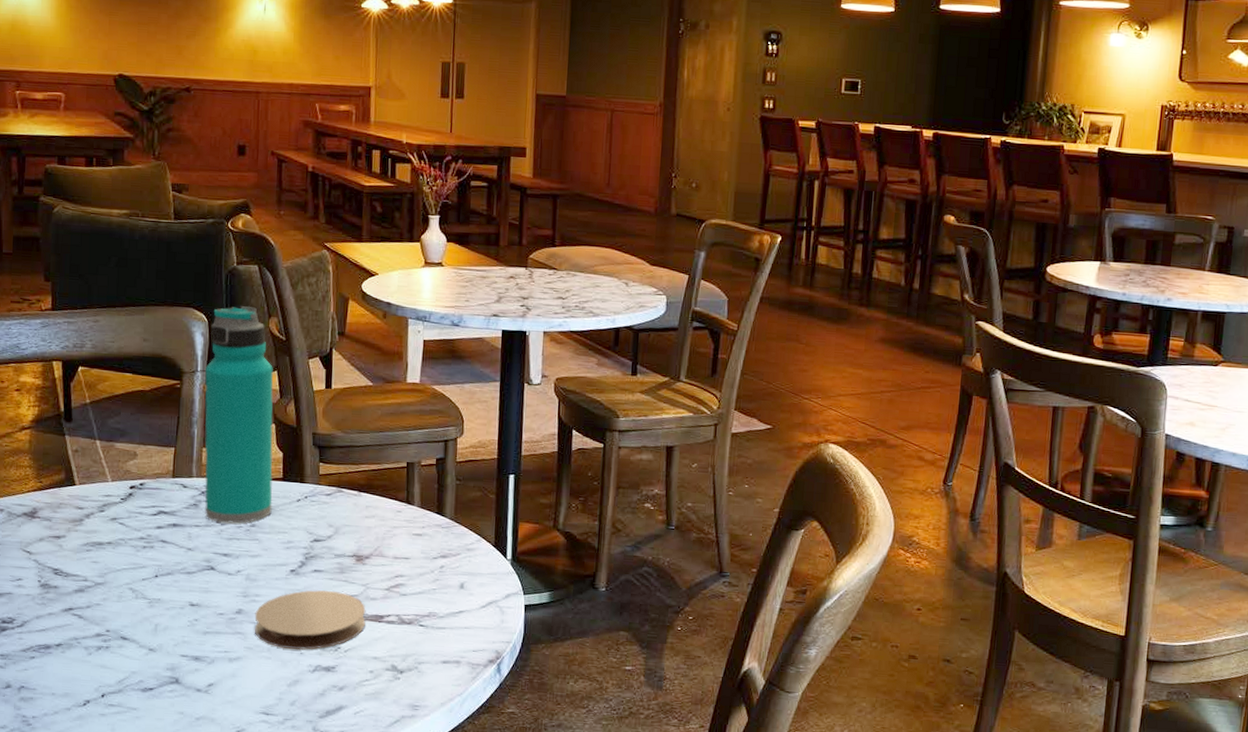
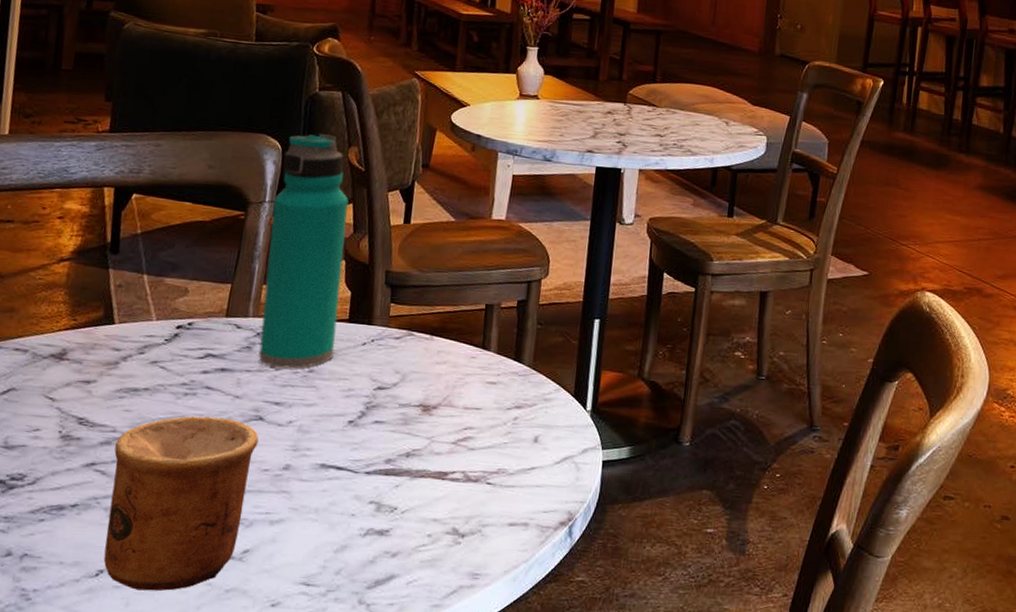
cup: none [88,566,212,719] -> present [103,415,259,591]
coaster: present [254,590,366,650] -> none [302,443,429,511]

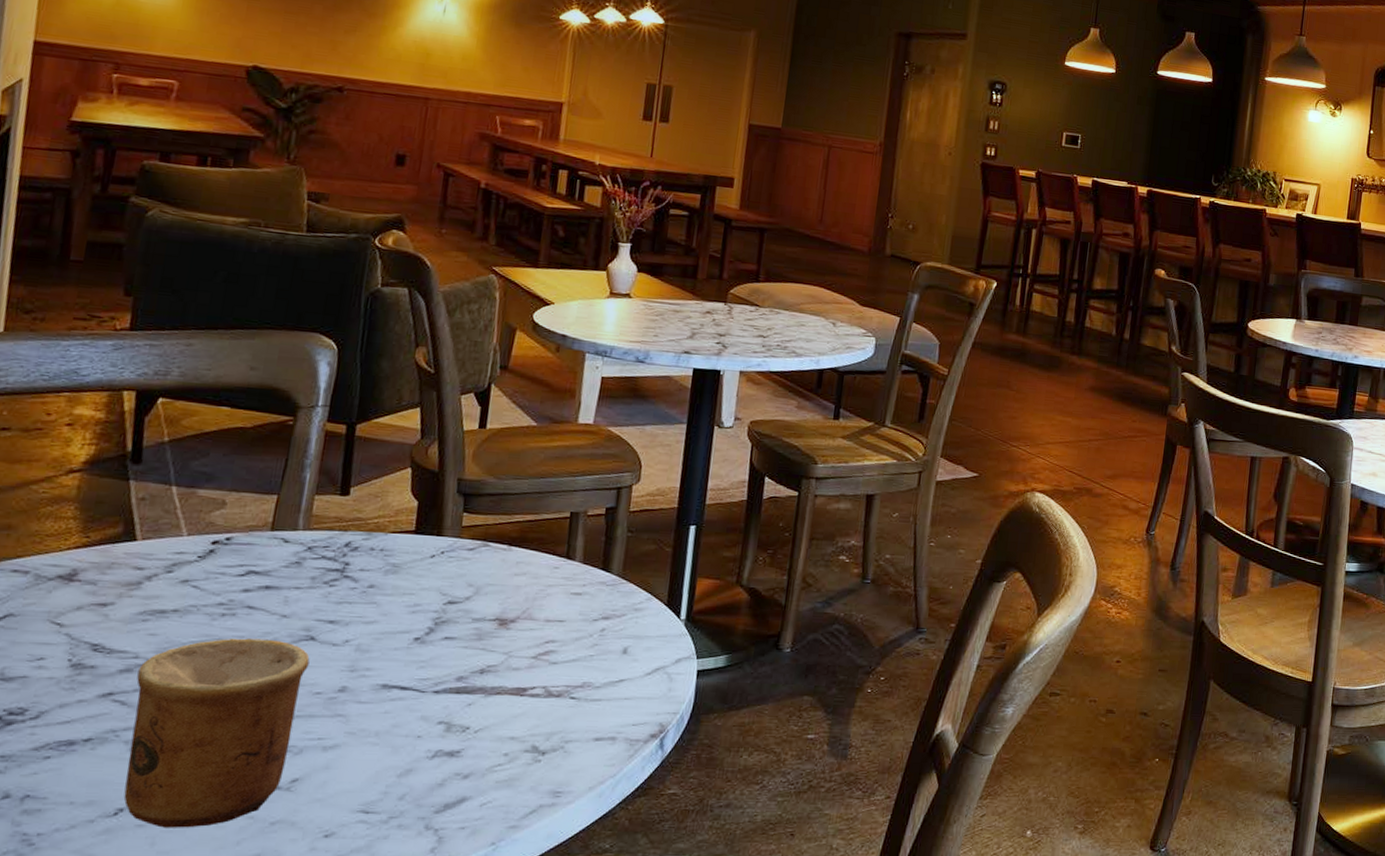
water bottle: present [258,134,349,369] -> none [309,333,416,585]

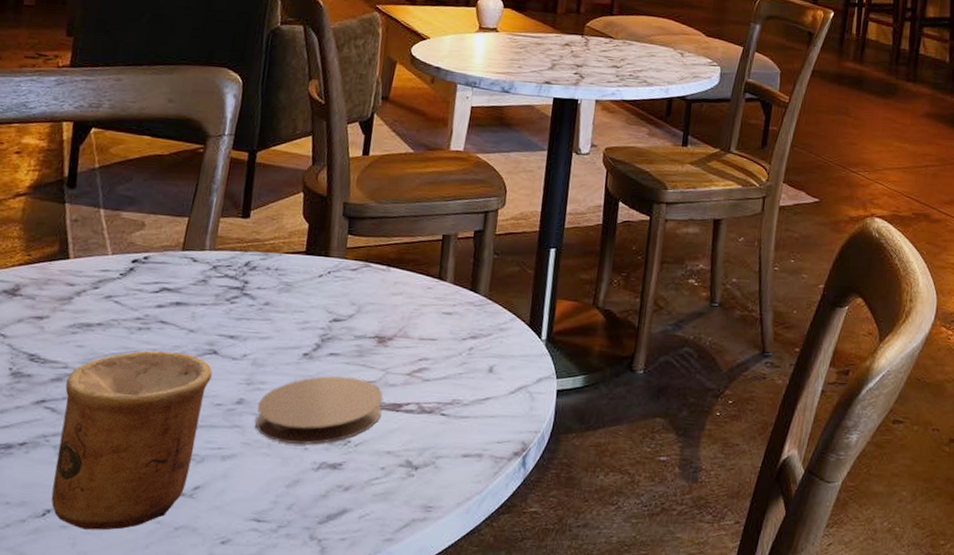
coaster: none [361,661,506,732] -> present [255,376,384,445]

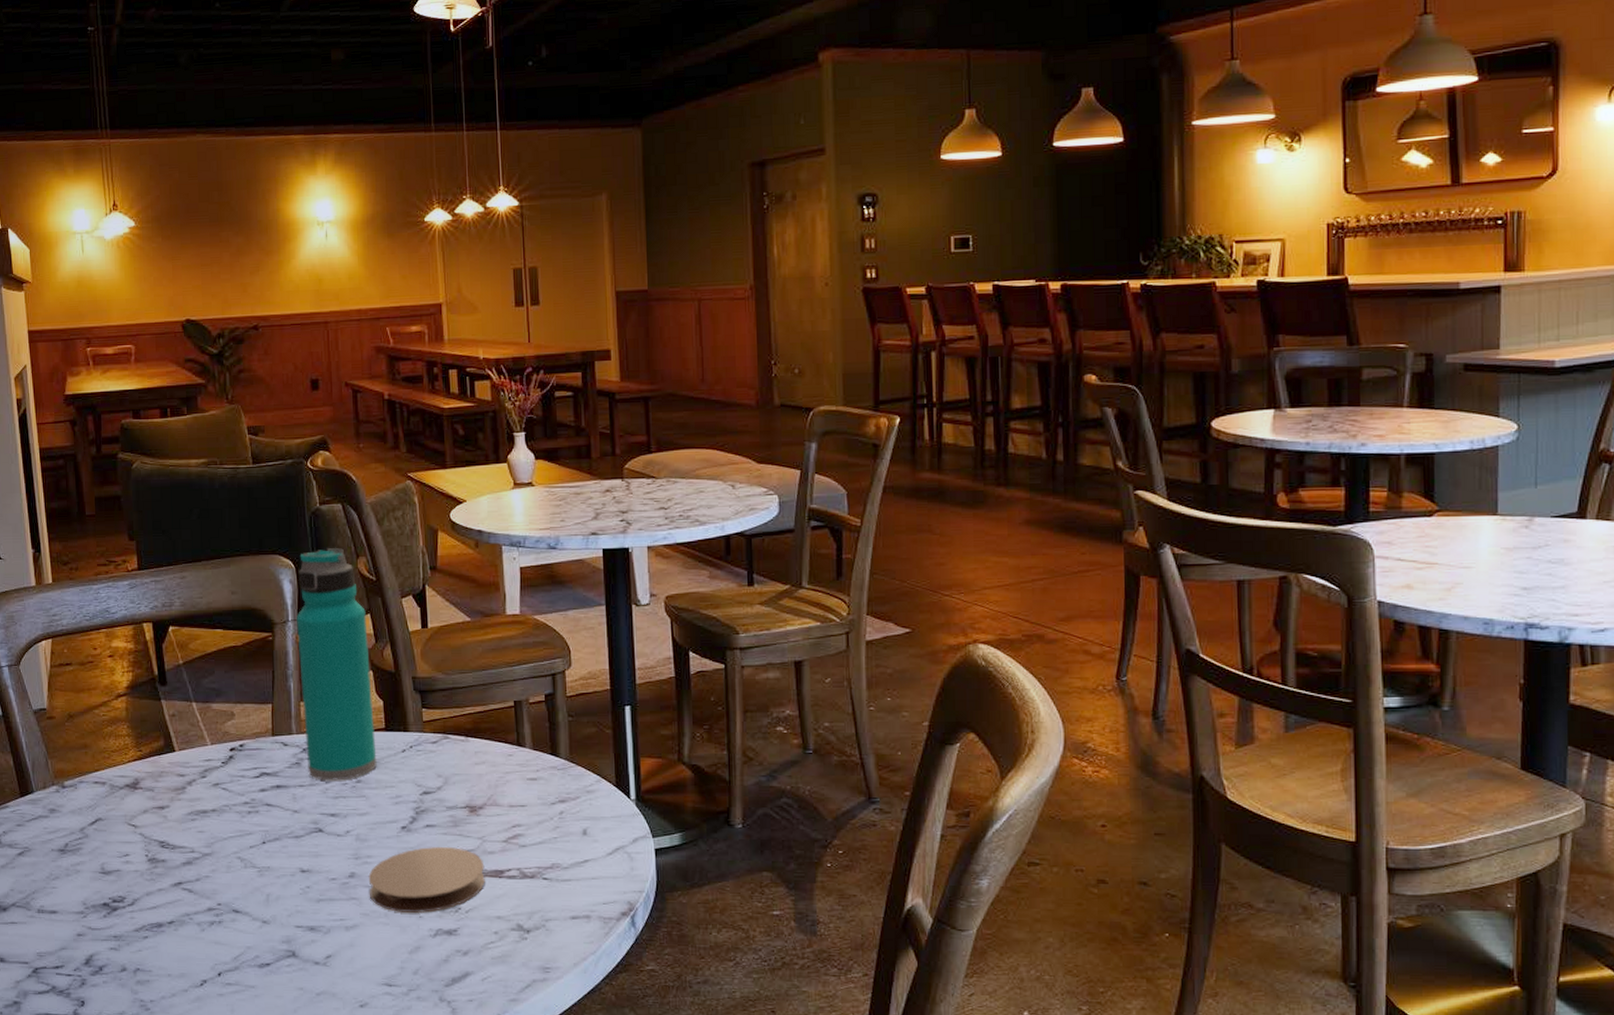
cup: present [51,350,212,531] -> none [196,832,322,997]
water bottle: none [214,67,308,302] -> present [297,548,377,781]

